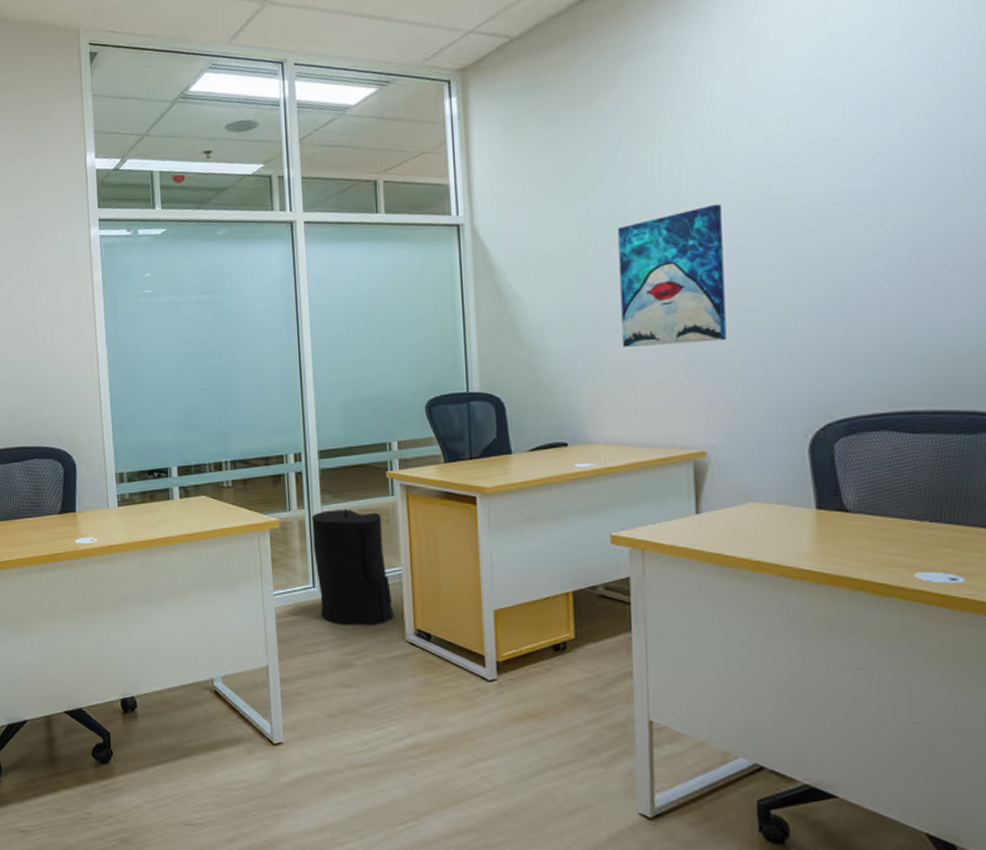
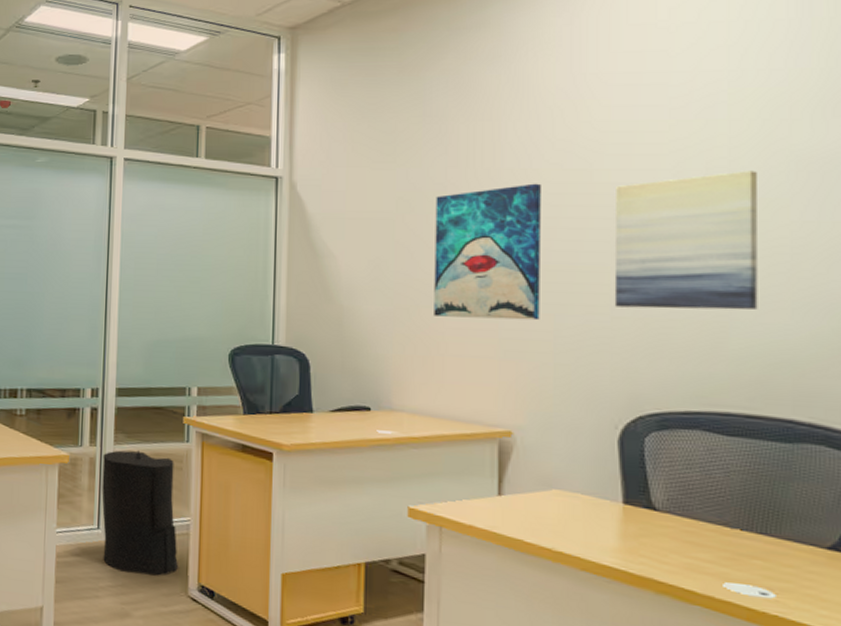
wall art: none [795,168,939,319] -> present [614,171,758,310]

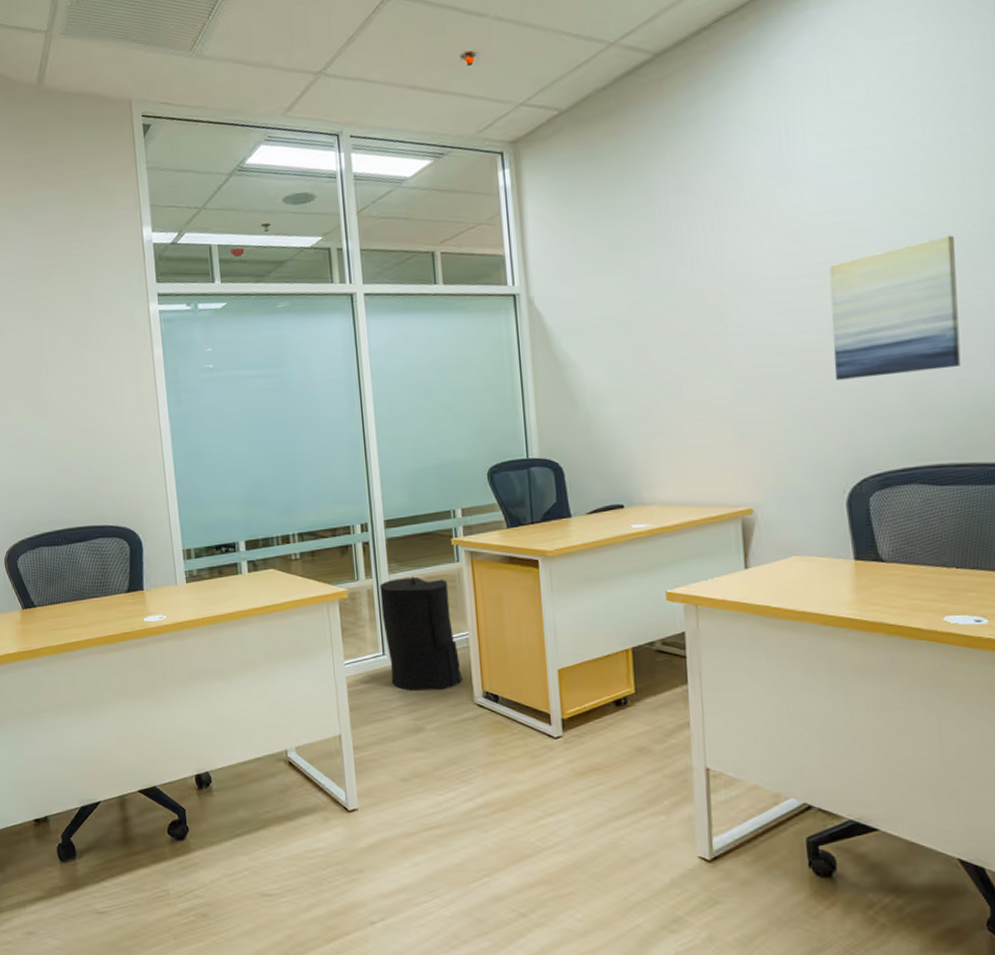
wall art: present [434,183,541,321] -> none [666,271,770,411]

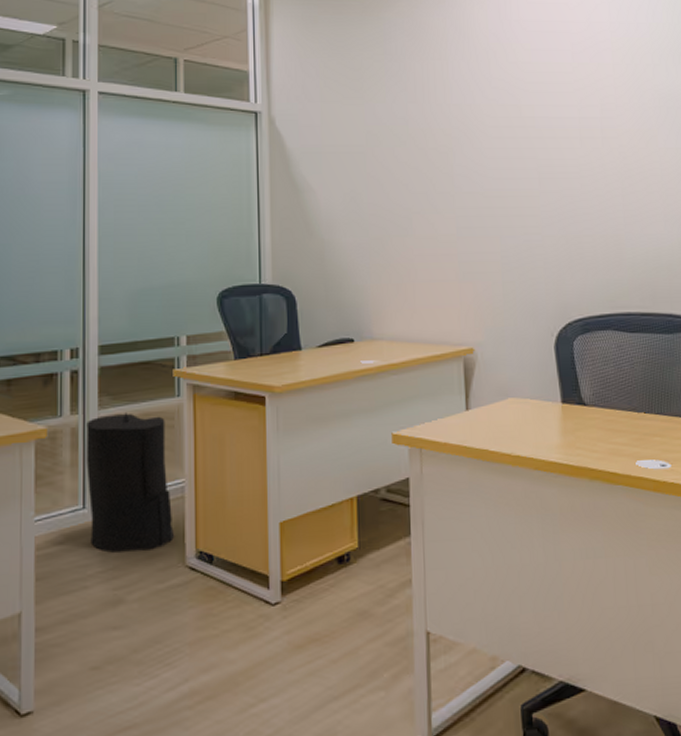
wall art: present [829,235,961,380] -> none [539,106,643,227]

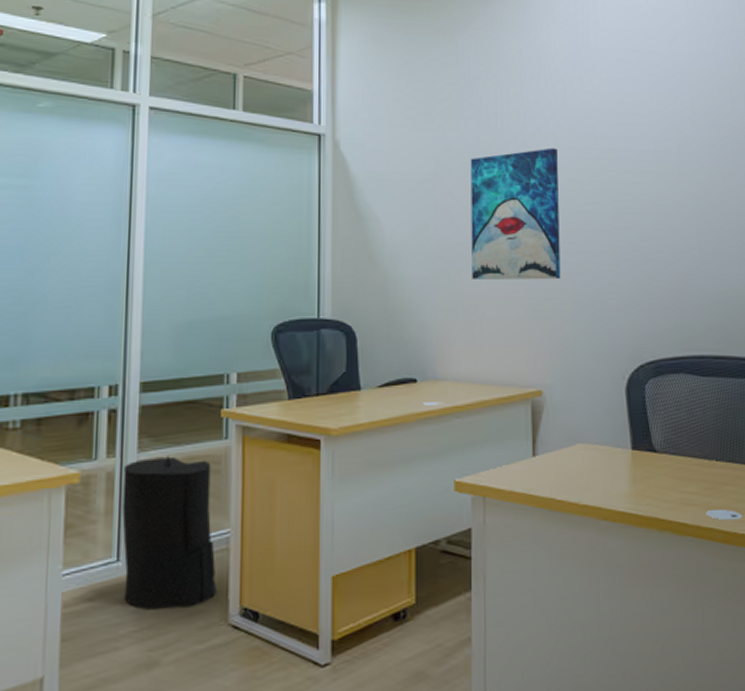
wall art: none [399,117,489,244] -> present [470,148,561,280]

